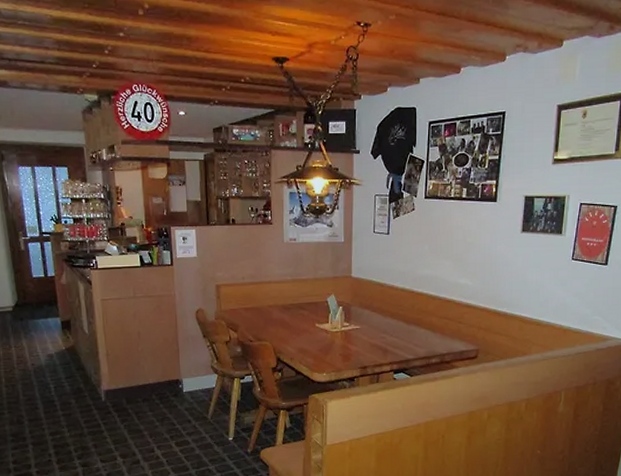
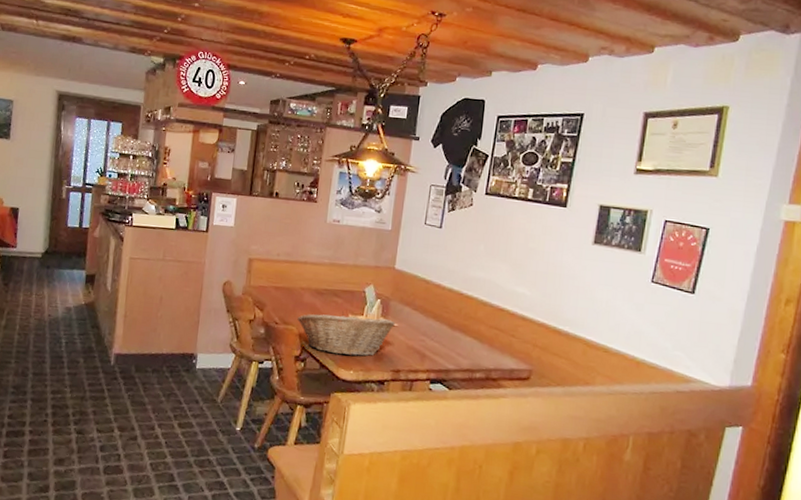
fruit basket: none [269,322,357,361] -> present [297,312,395,357]

